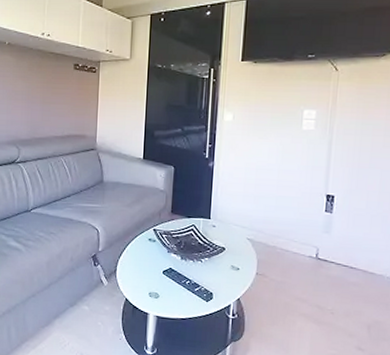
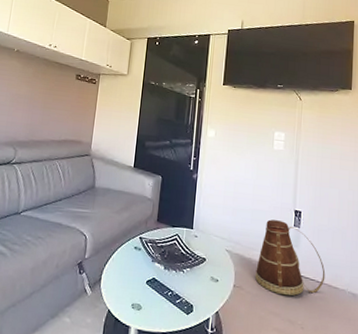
basket: none [280,206,361,282] -> present [255,219,326,296]

